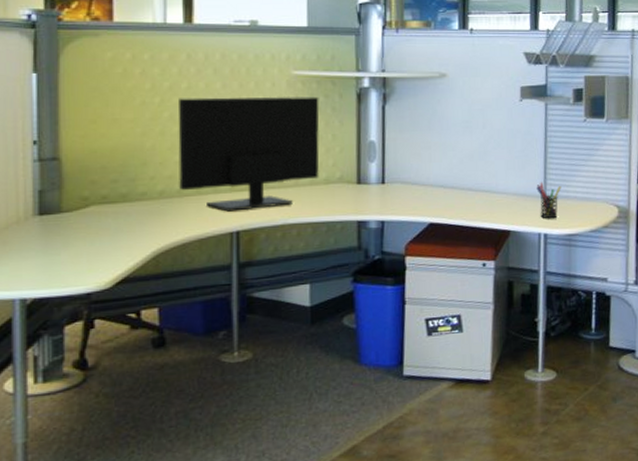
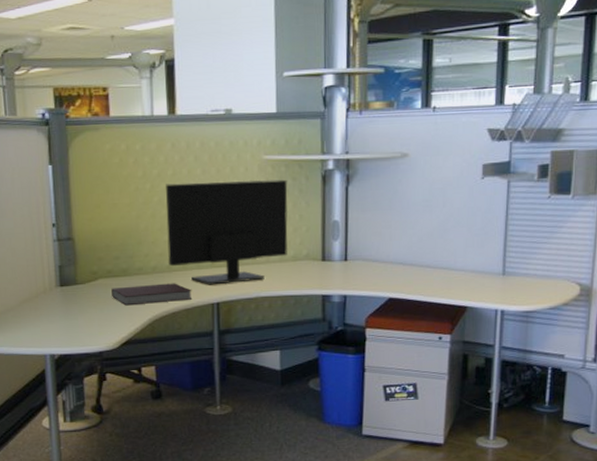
notebook: none [106,209,207,237] -> present [111,283,193,306]
pen holder: present [536,182,561,219] -> none [495,259,521,296]

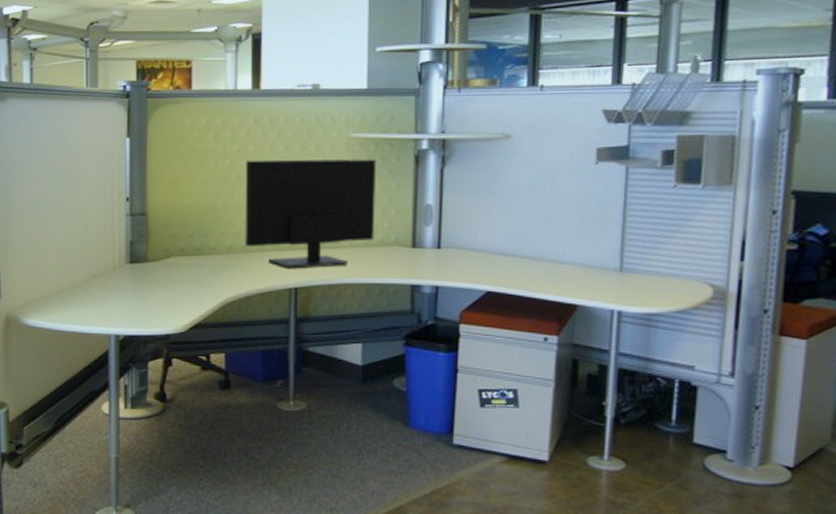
notebook: present [111,283,193,306] -> none [183,265,269,287]

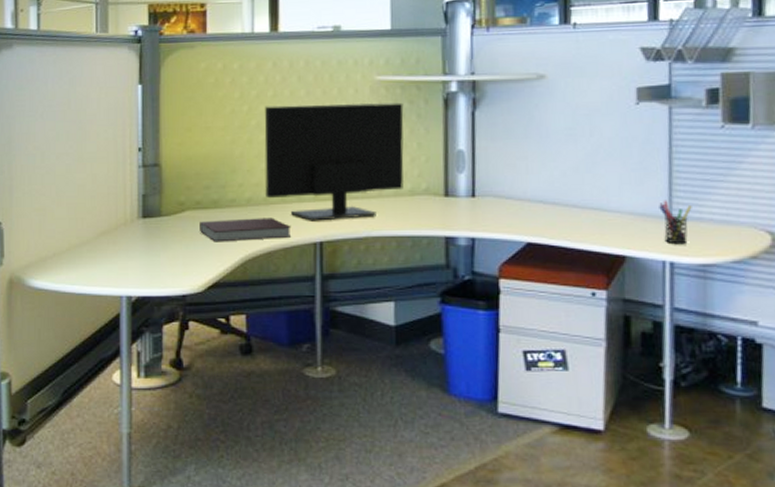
notebook: none [183,265,269,287] -> present [200,218,292,242]
pen holder: none [611,254,642,295] -> present [659,200,692,245]

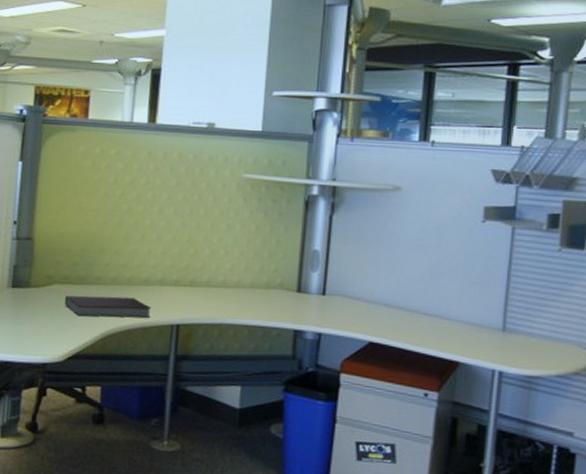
monitor: present [264,102,404,221] -> none [130,192,267,305]
pen holder: present [659,200,692,245] -> none [494,313,524,356]

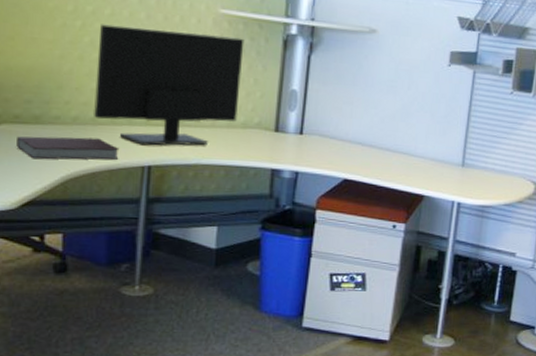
monitor: none [130,192,267,305] -> present [94,24,245,146]

